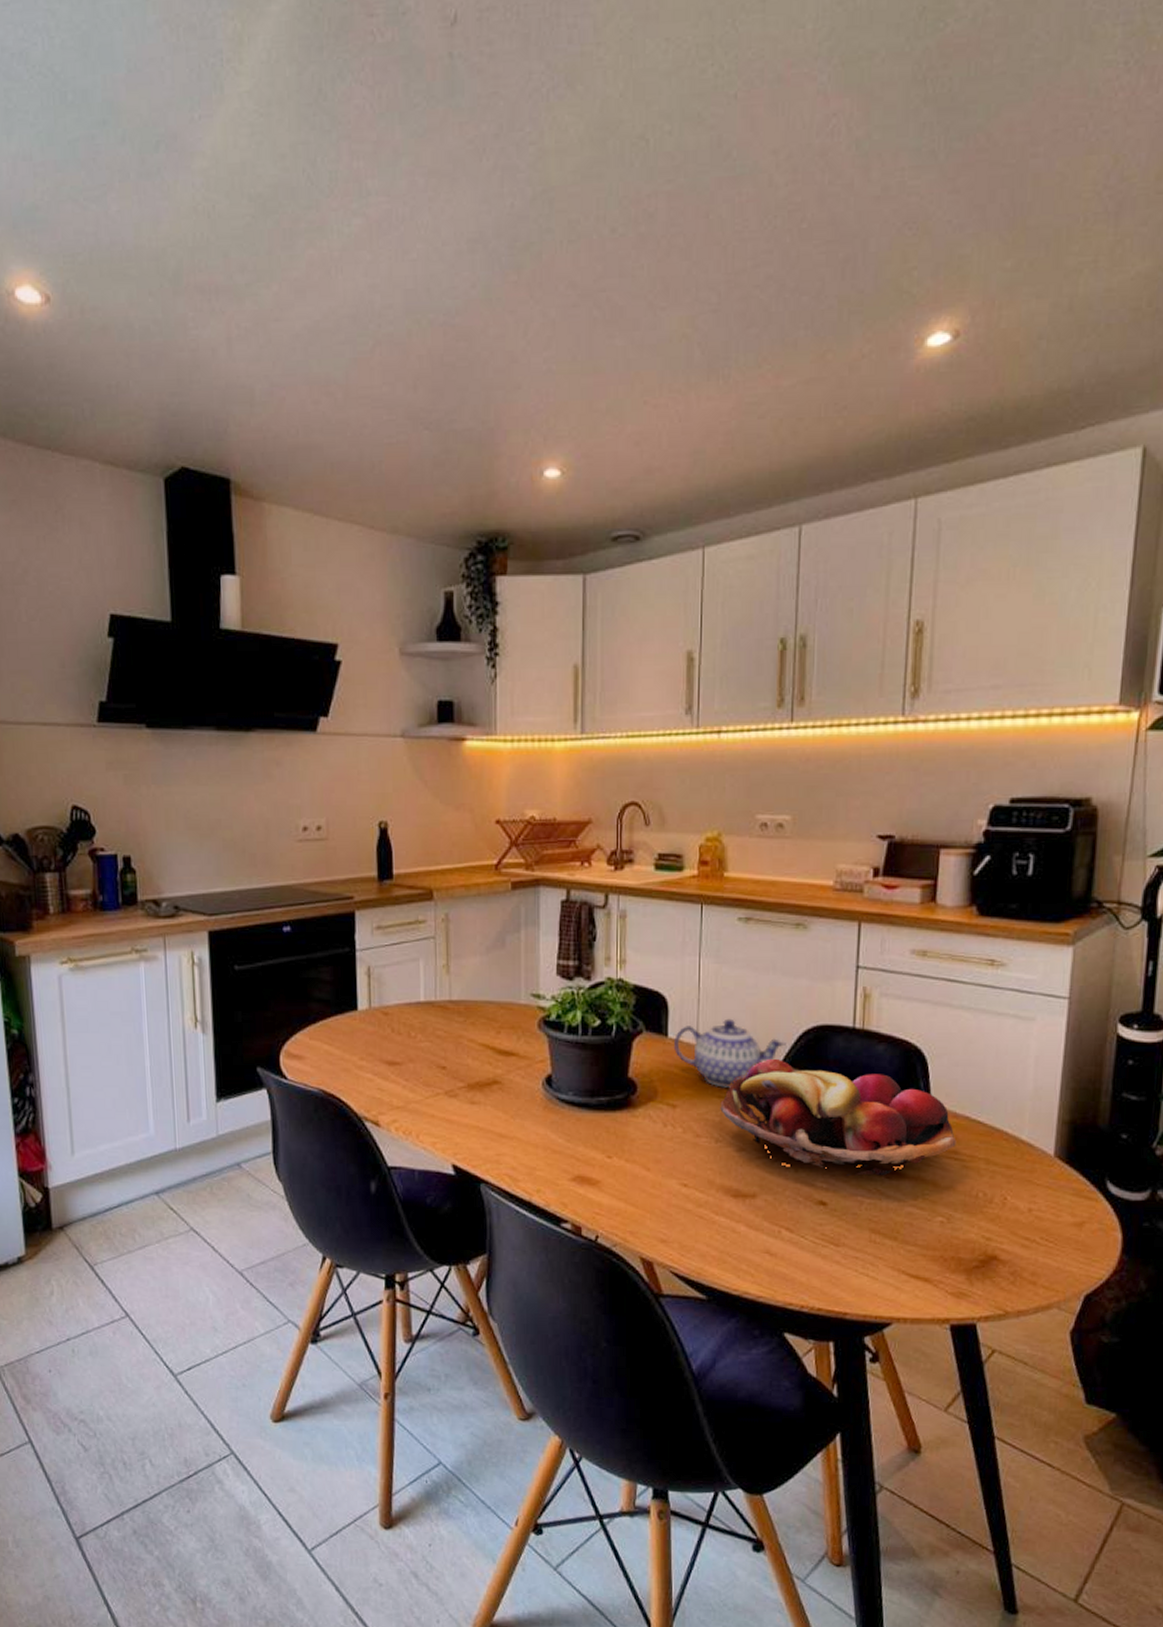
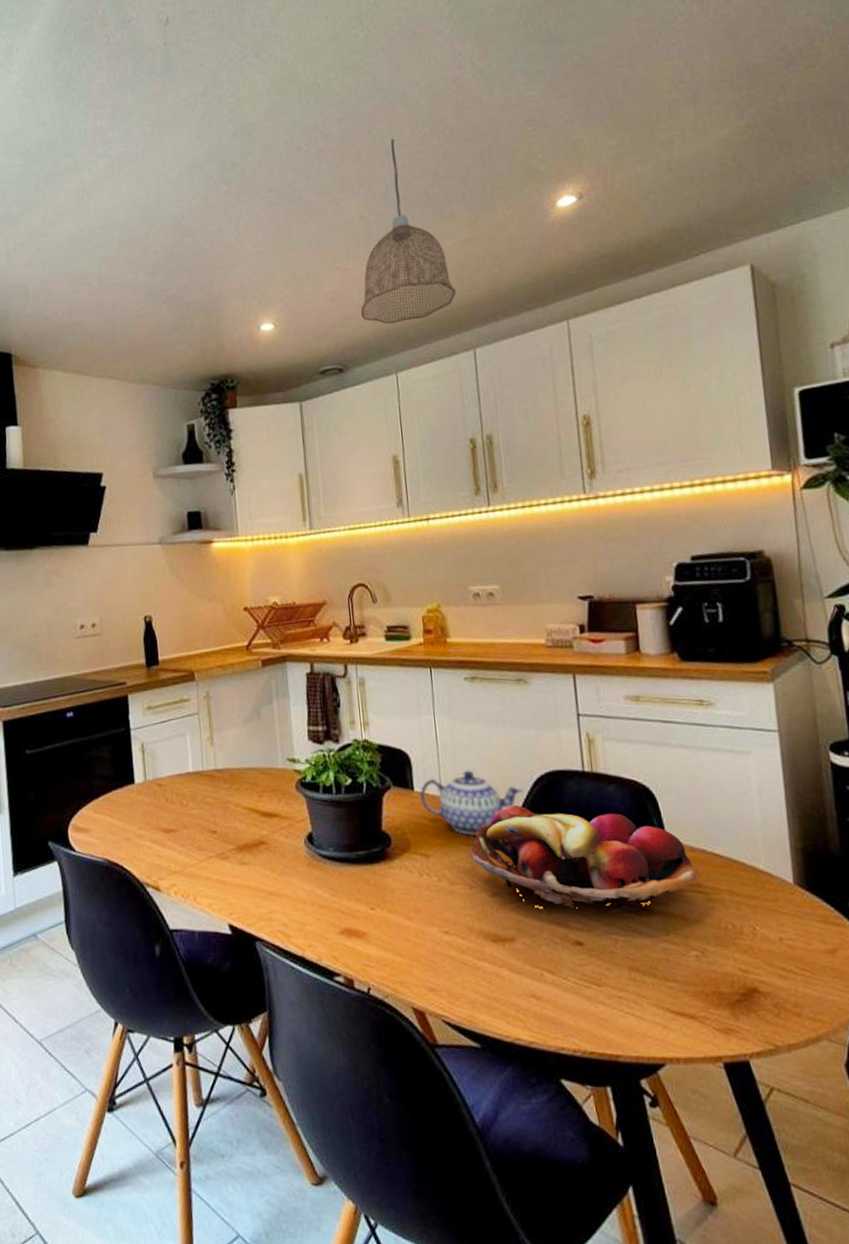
pendant lamp: none [668,228,789,484] -> present [360,138,457,325]

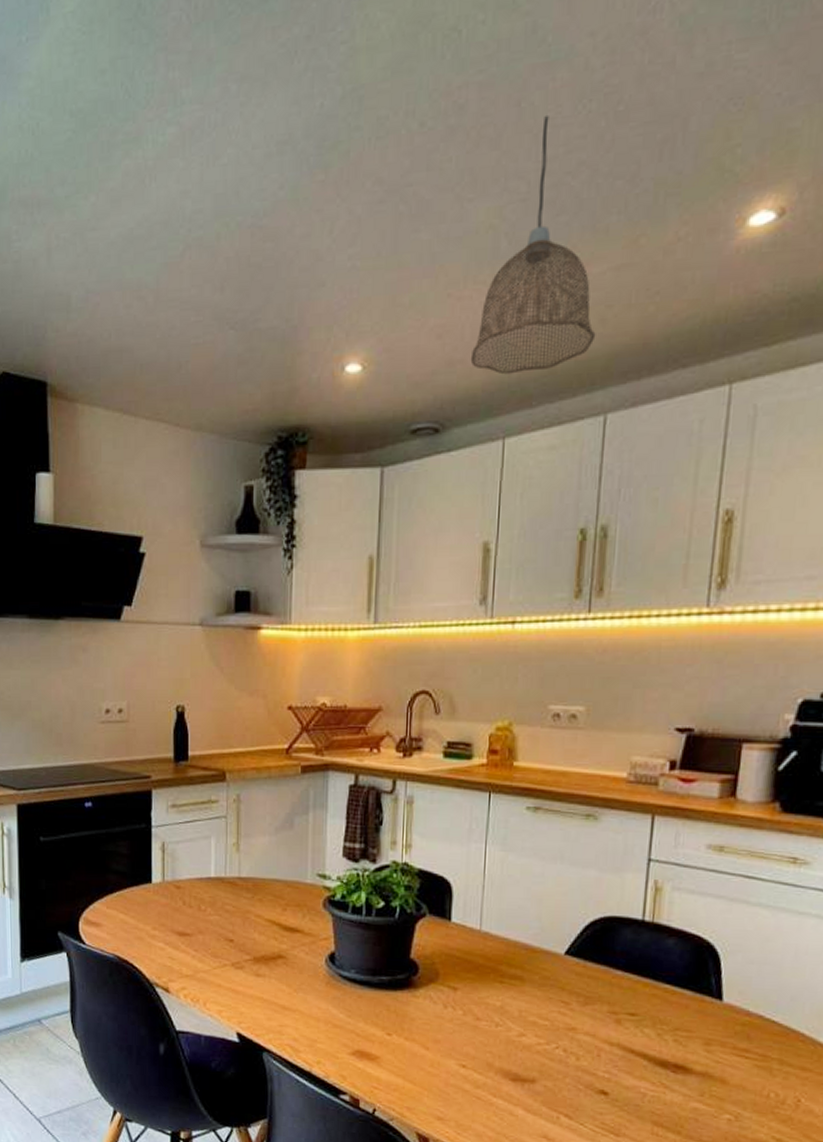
teapot: present [420,770,523,835] -> none [456,906,572,974]
fruit basket: present [469,804,698,916] -> none [501,947,749,1070]

